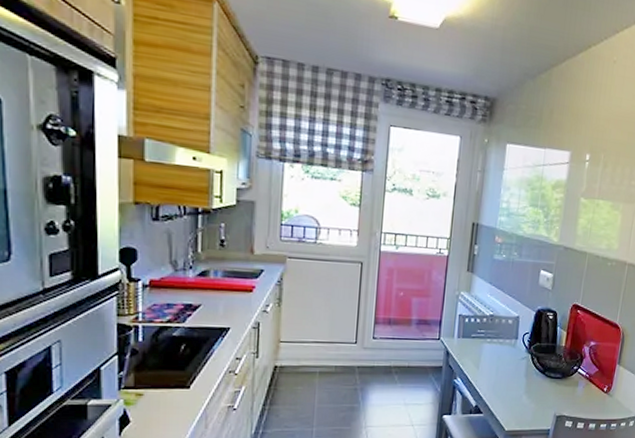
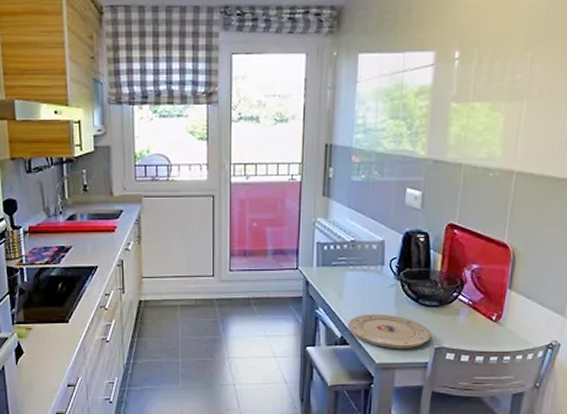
plate: none [482,383,554,417] -> present [347,313,431,349]

